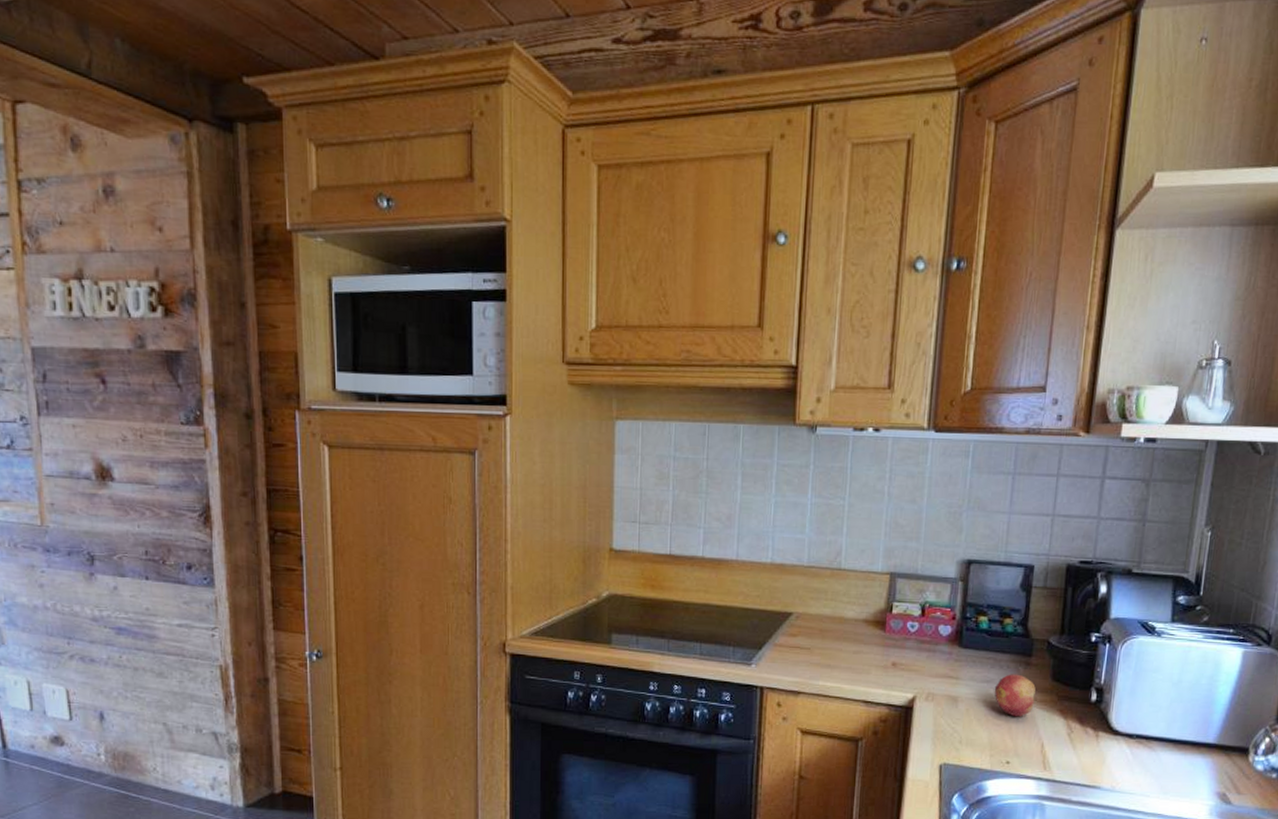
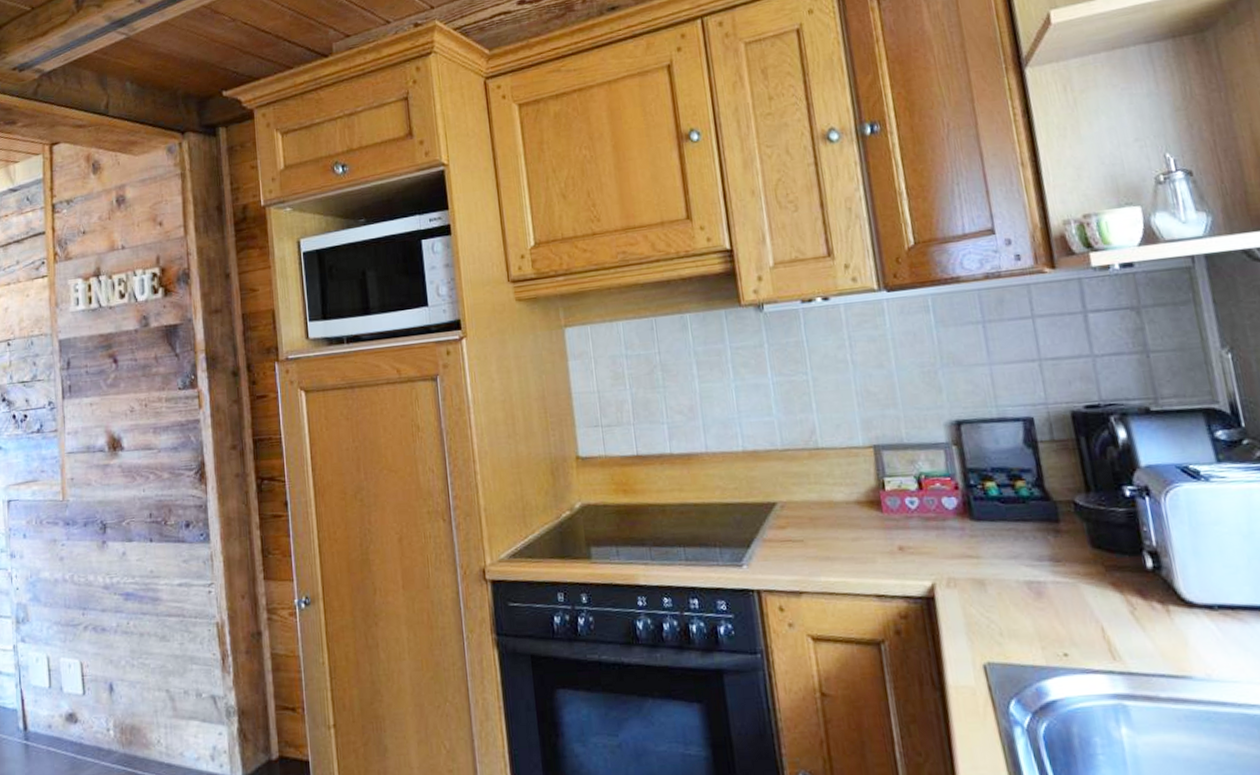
fruit: present [994,674,1036,717] -> none [1024,544,1079,597]

